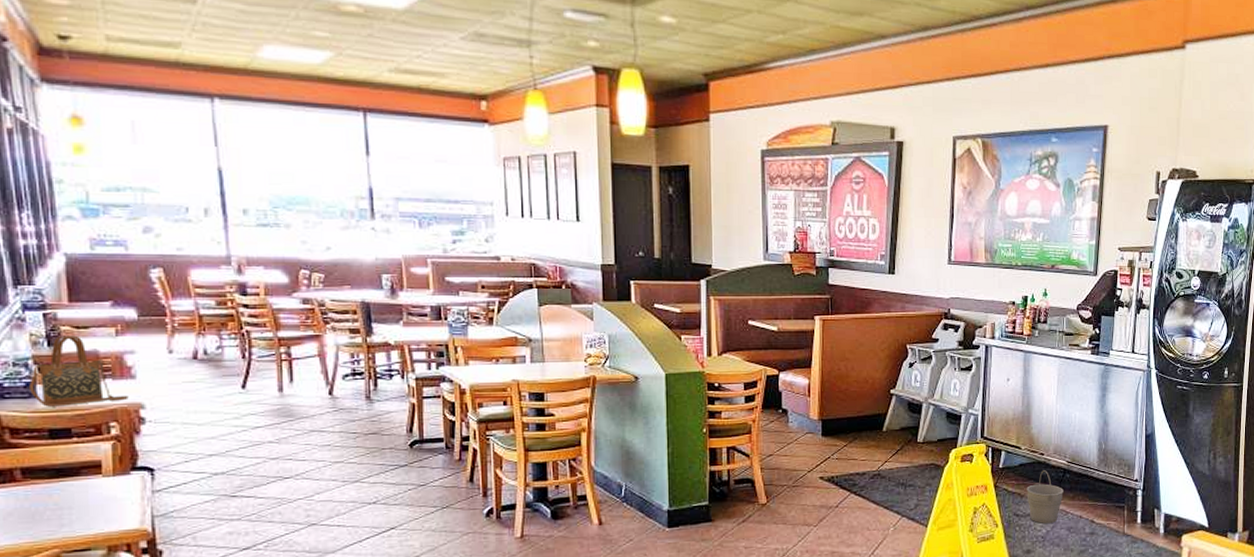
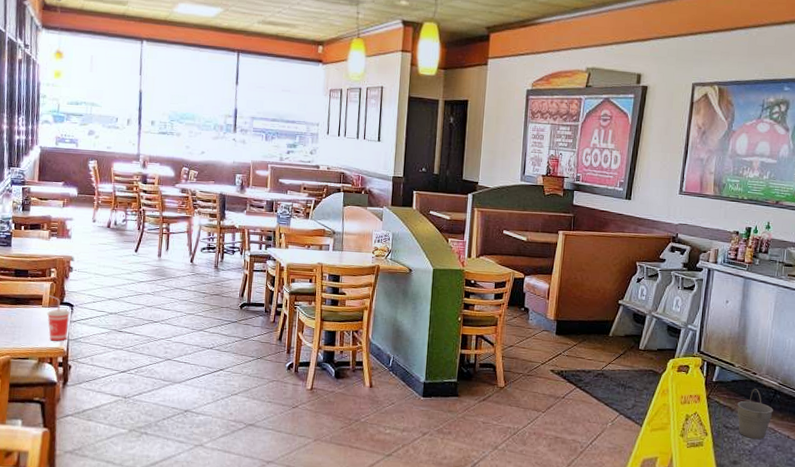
handbag: present [29,335,129,407] -> none [8,204,65,254]
beverage cup: none [105,458,151,521] -> present [45,293,70,341]

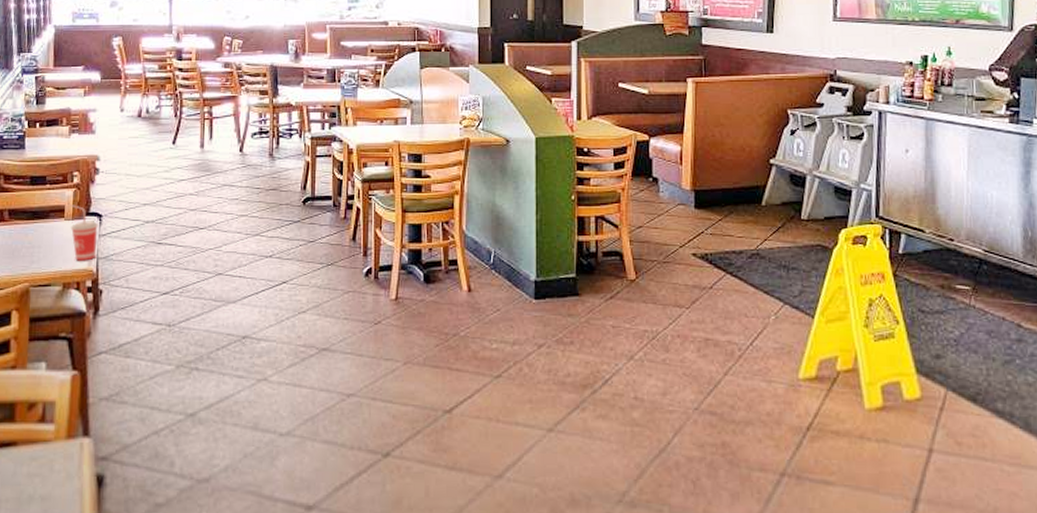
bucket: present [737,389,773,439] -> none [933,259,980,324]

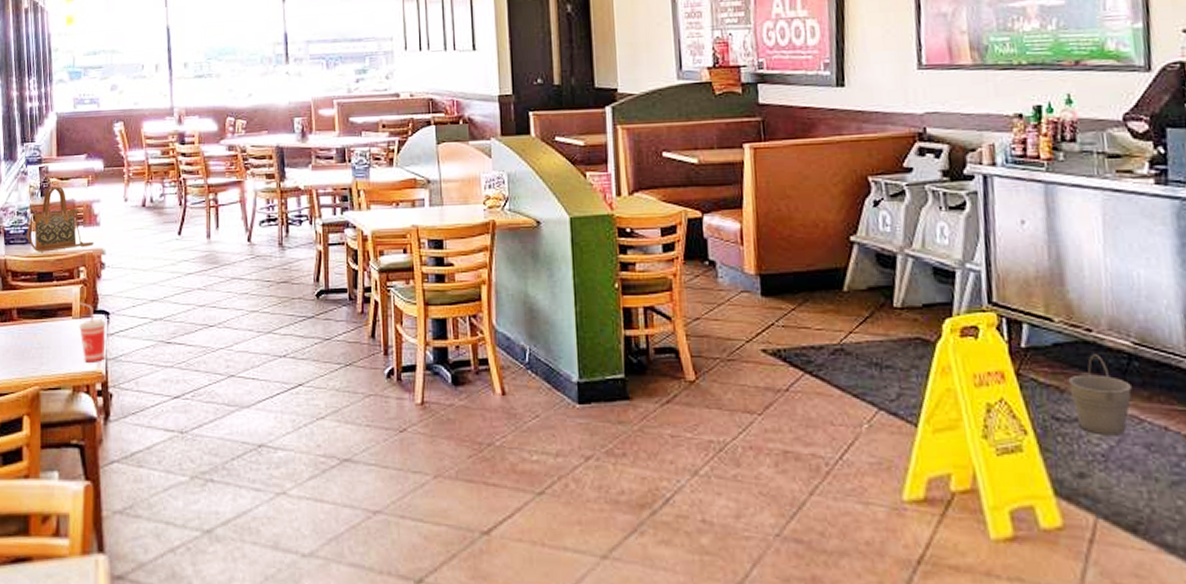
handbag: none [21,95,89,157] -> present [27,186,94,252]
bucket: none [933,259,980,324] -> present [1068,354,1132,435]

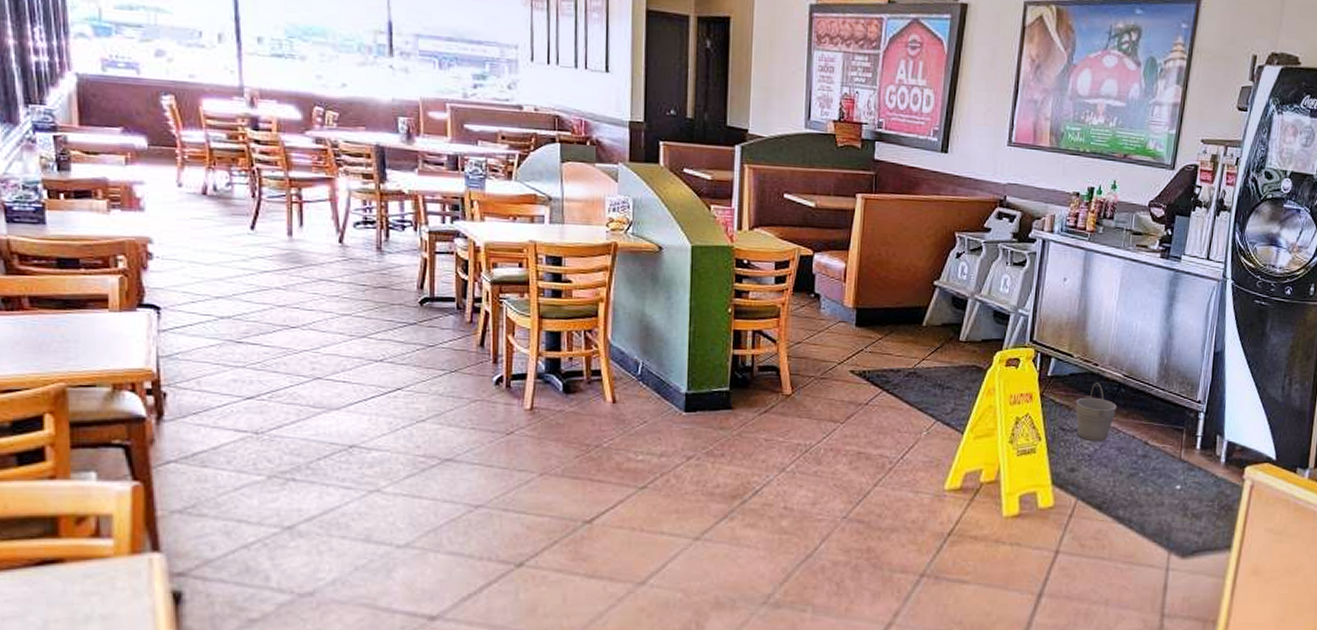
handbag: present [27,186,94,252] -> none [39,160,137,235]
beverage cup: present [75,301,106,362] -> none [112,292,156,360]

